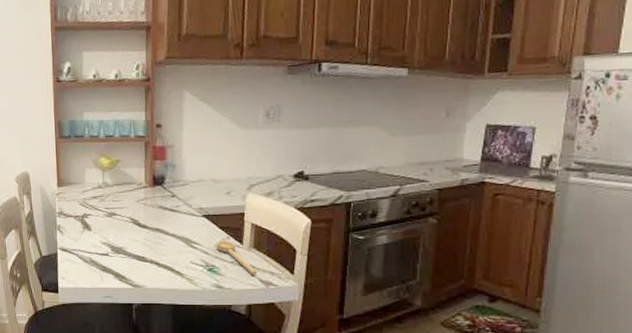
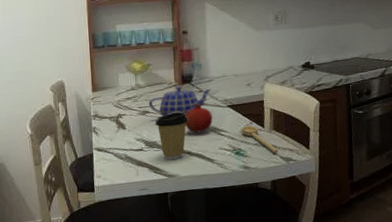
teapot: none [115,188,186,222] -> present [148,86,212,116]
coffee cup: none [122,217,158,269] -> present [155,112,189,160]
fruit: none [154,208,185,243] -> present [185,103,213,133]

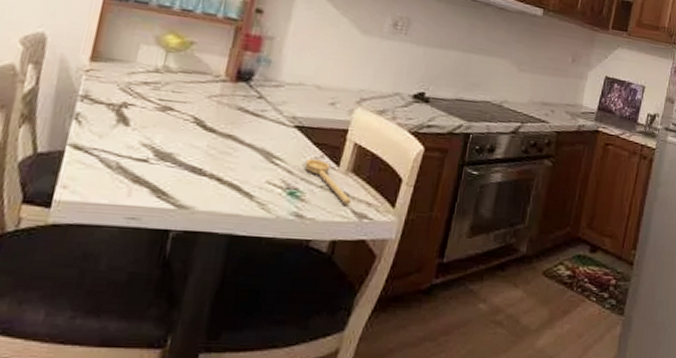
teapot: present [148,86,212,116] -> none [175,82,278,127]
coffee cup: present [155,112,189,160] -> none [177,118,232,185]
fruit: present [185,103,213,133] -> none [223,111,269,155]

